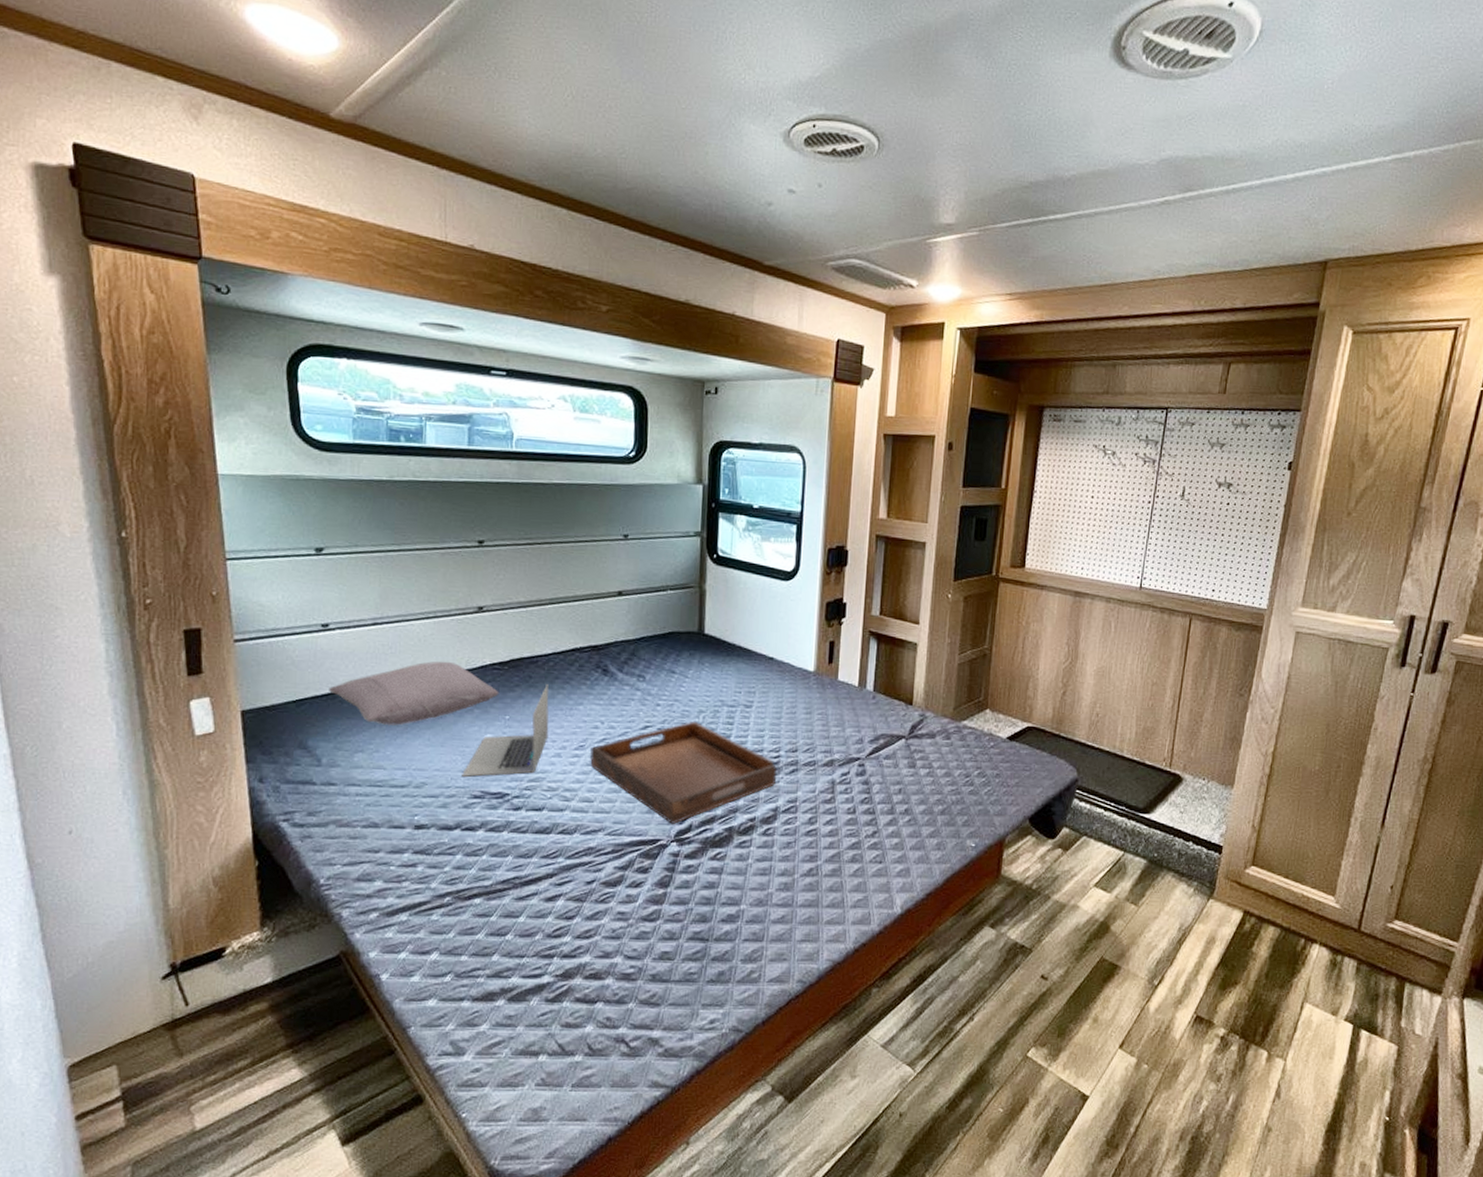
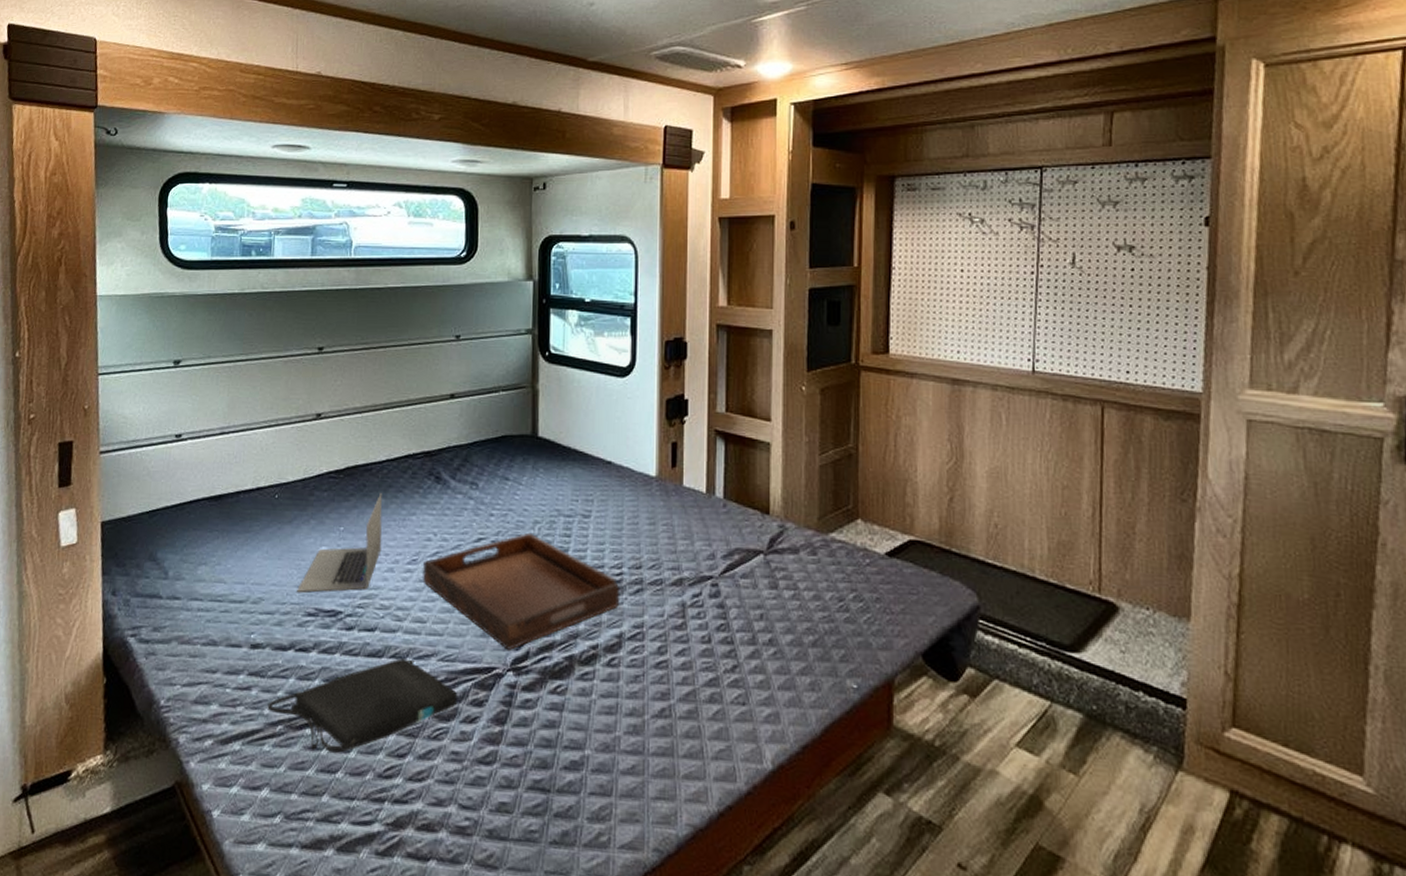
pillow: present [329,661,499,725] -> none [178,470,335,537]
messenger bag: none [434,834,624,918] -> present [267,658,458,753]

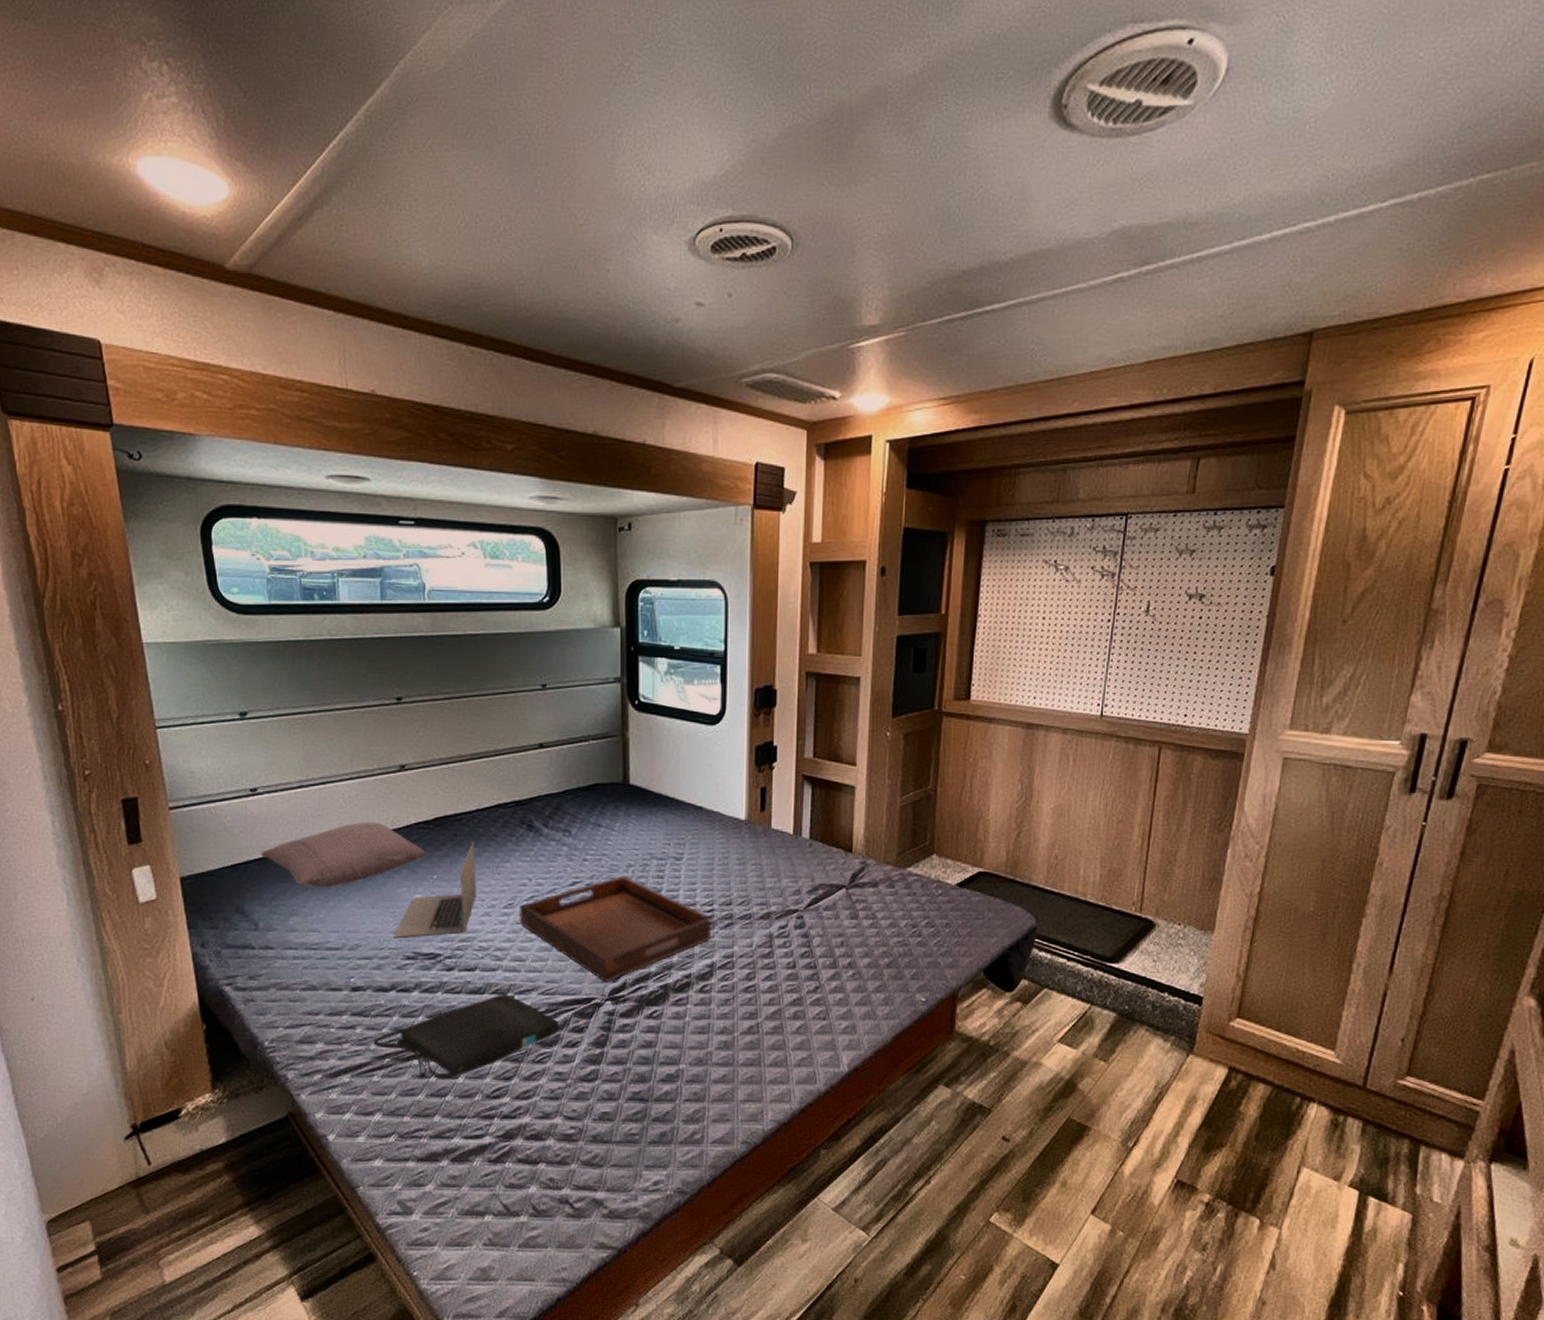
pillow: none [178,470,335,537] -> present [261,821,426,888]

